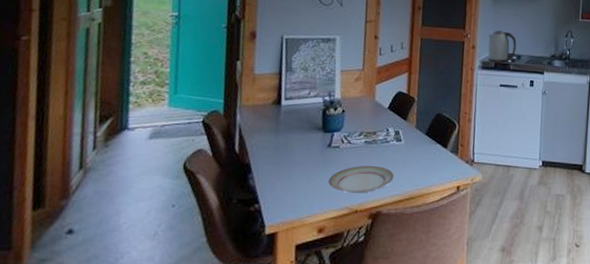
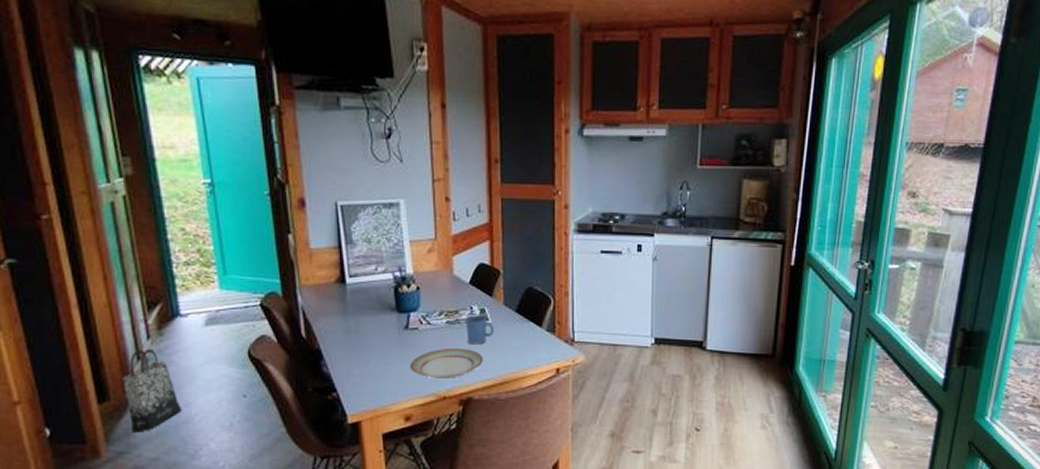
shopping bag: none [58,159,112,240] -> present [122,349,183,433]
mug: none [381,136,407,163] -> present [465,315,495,345]
kettle: present [488,31,517,63] -> none [584,185,619,225]

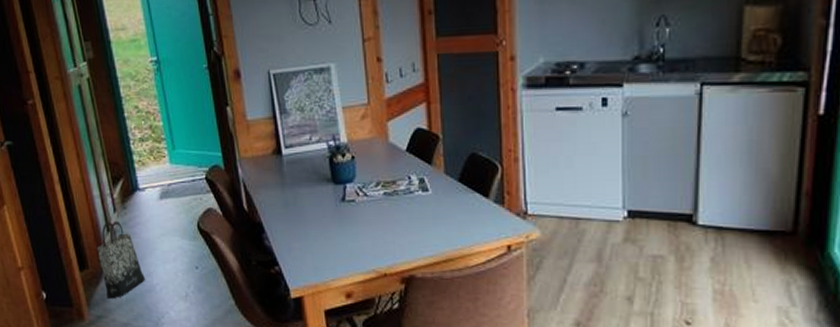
plate: present [410,347,483,378] -> none [349,221,425,254]
mug: present [465,315,495,345] -> none [403,185,436,218]

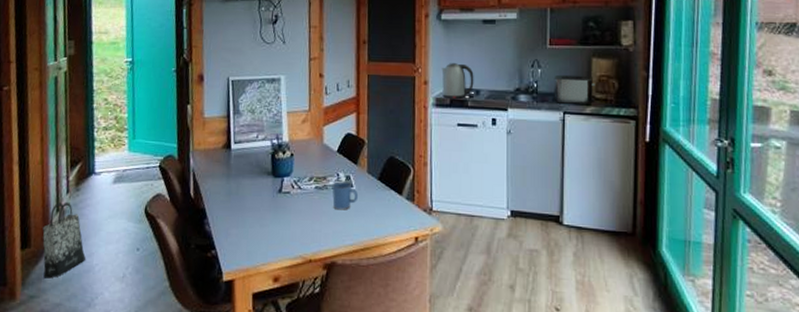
mug: none [403,185,436,218] -> present [332,181,359,210]
kettle: none [532,29,577,78] -> present [441,63,474,100]
toaster: none [687,30,748,74] -> present [554,74,595,106]

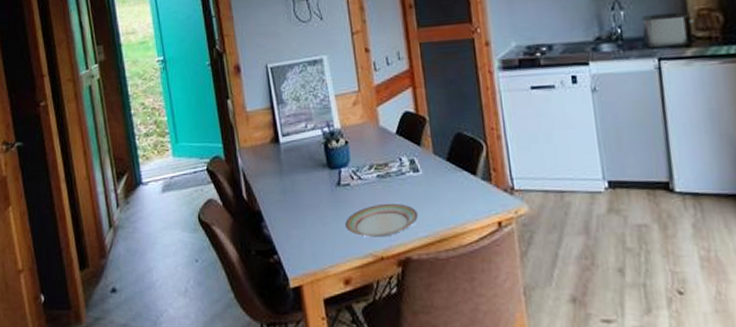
shopping bag: present [42,202,86,278] -> none [98,217,146,299]
plate: none [281,212,347,242] -> present [345,203,418,237]
mug: present [332,181,359,210] -> none [395,166,427,199]
kettle: present [441,63,474,100] -> none [503,16,545,60]

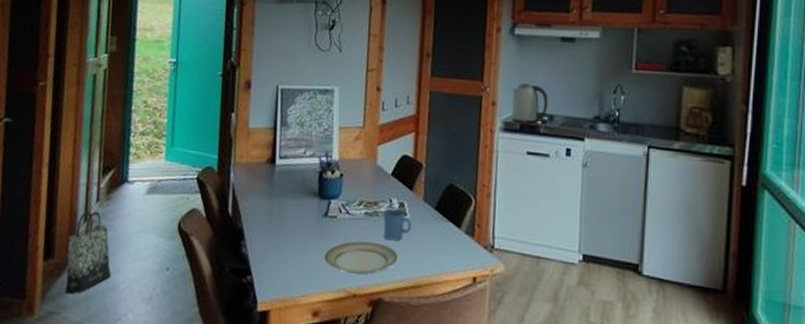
shopping bag: none [98,217,146,299] -> present [65,211,112,294]
mug: none [395,166,427,199] -> present [383,208,413,241]
kettle: none [503,16,545,60] -> present [511,83,548,125]
toaster: present [640,11,695,50] -> none [637,103,686,141]

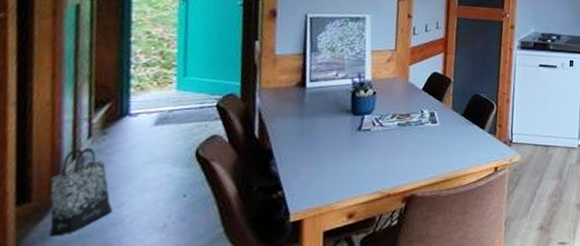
plate: present [324,241,398,275] -> none [359,148,429,177]
mug: present [383,208,413,241] -> none [415,118,442,145]
kettle: present [511,83,548,125] -> none [527,10,557,43]

